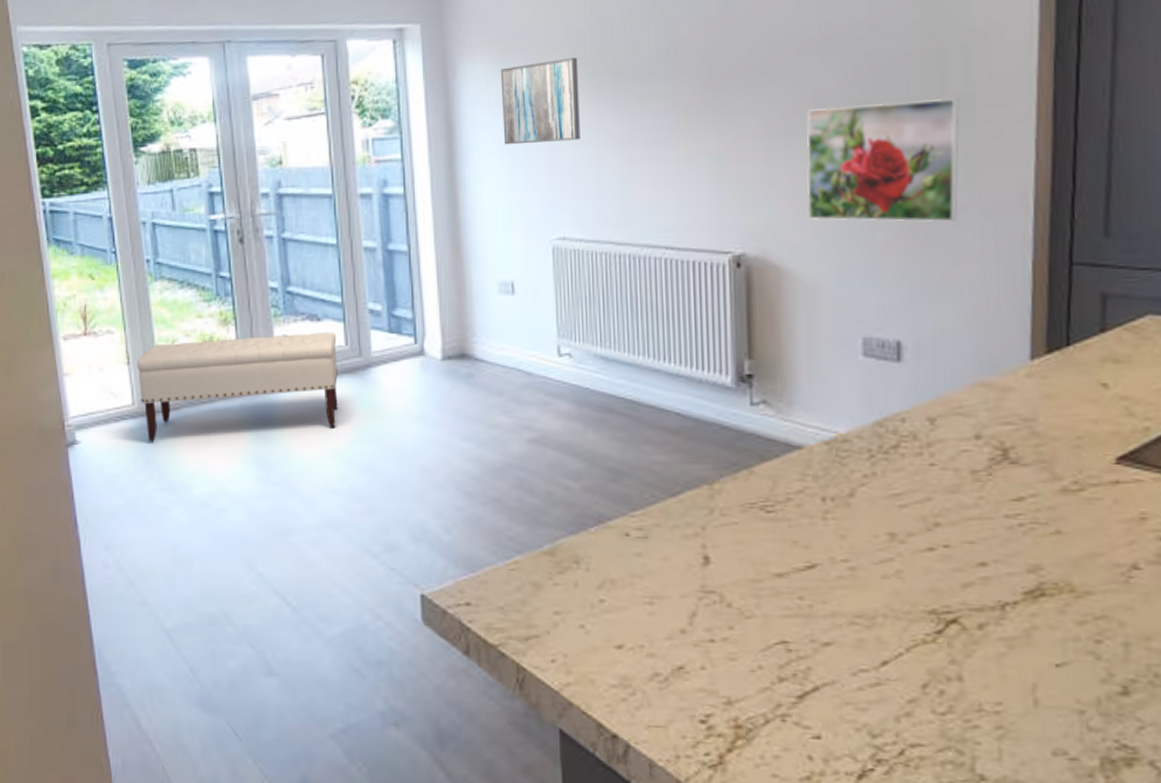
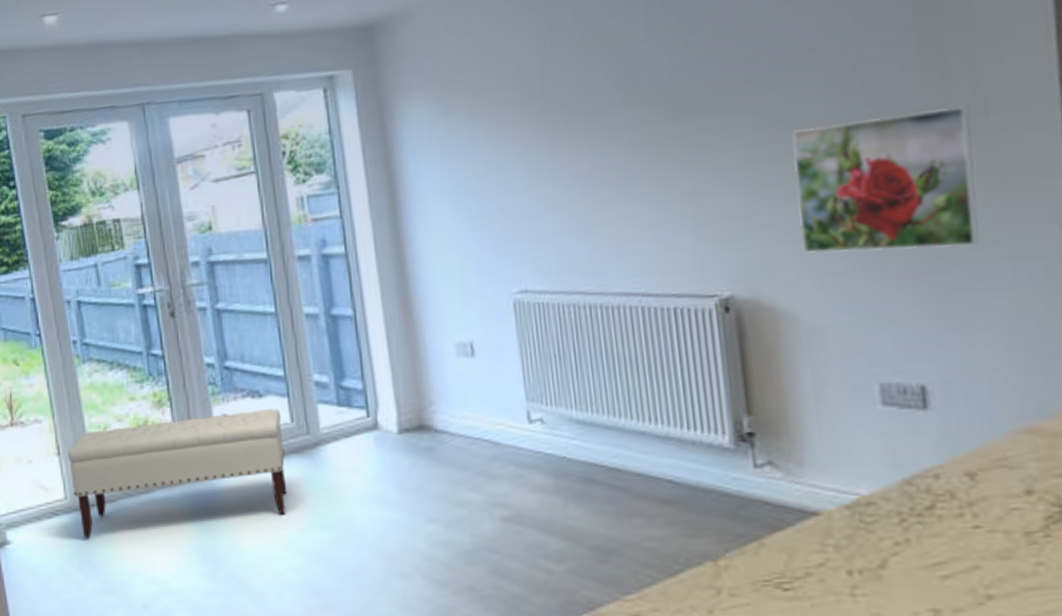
wall art: present [500,57,580,145] -> none [442,92,537,193]

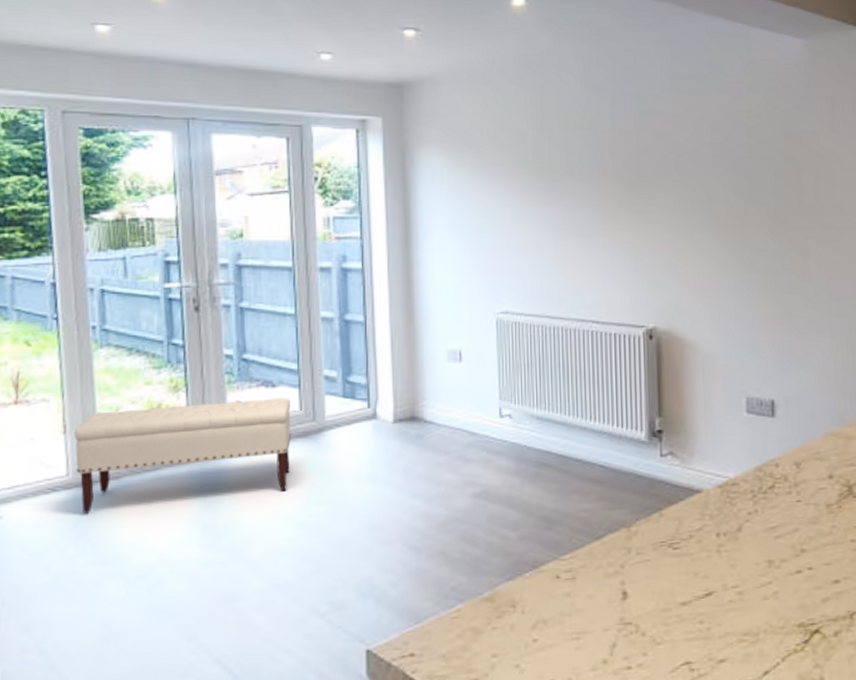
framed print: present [792,106,979,254] -> none [702,207,813,305]

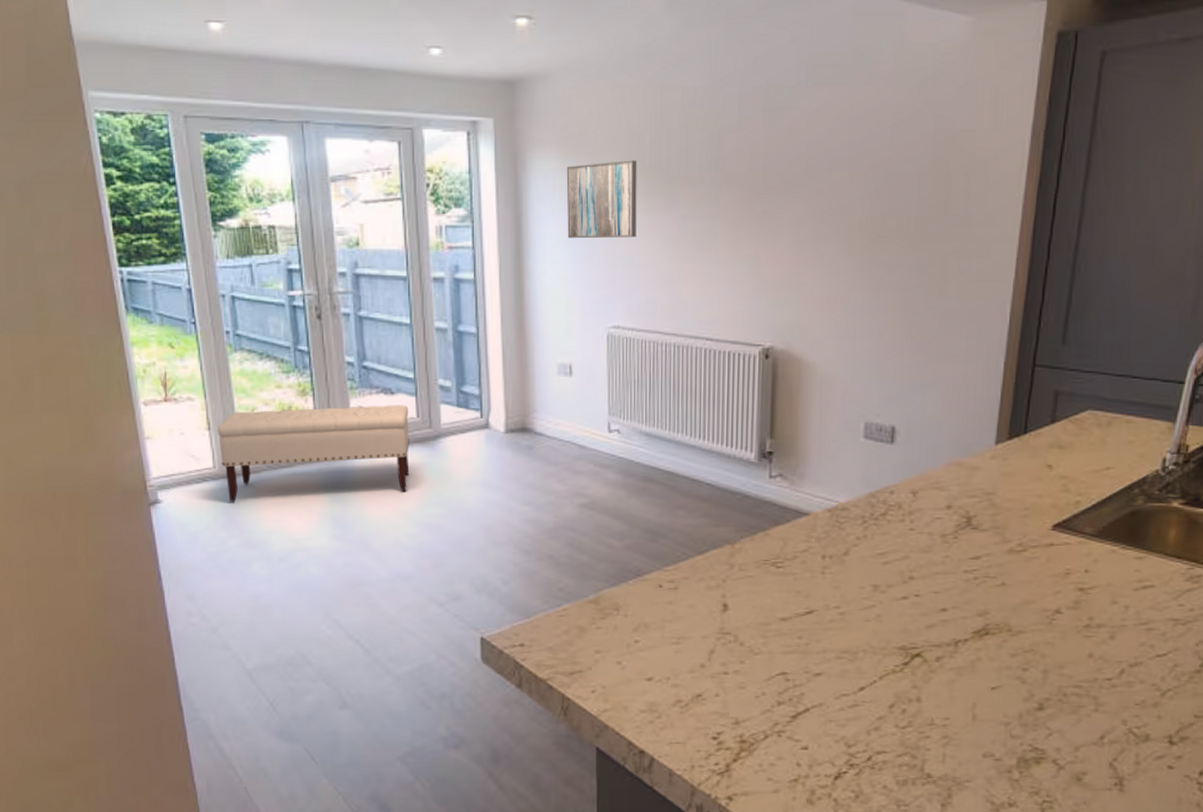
wall art: none [453,156,522,229] -> present [566,160,637,239]

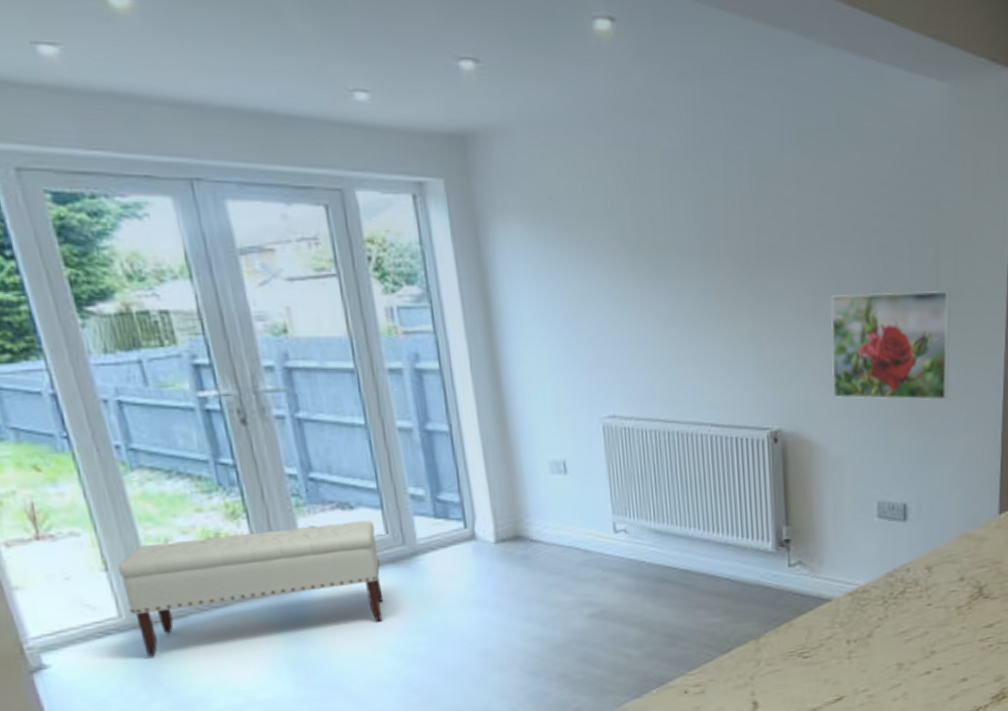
wall art: present [566,160,637,239] -> none [537,229,625,319]
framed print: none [827,217,959,326] -> present [831,290,951,401]

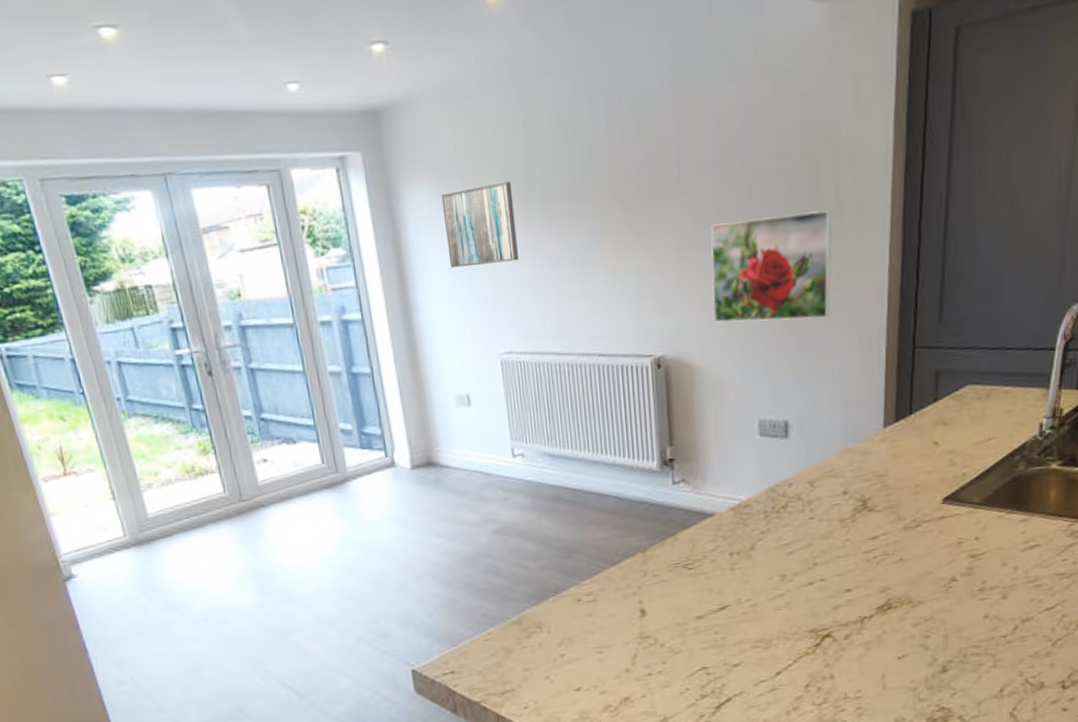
bench: present [117,520,384,657] -> none [122,453,322,569]
wall art: none [537,229,625,319] -> present [441,181,519,268]

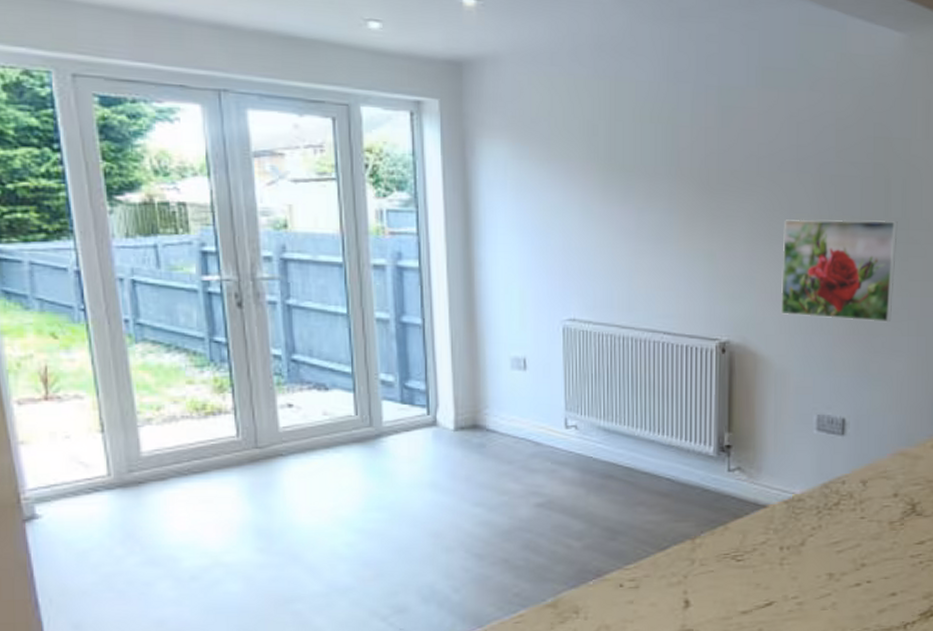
wall art: present [441,181,519,268] -> none [518,150,592,229]

